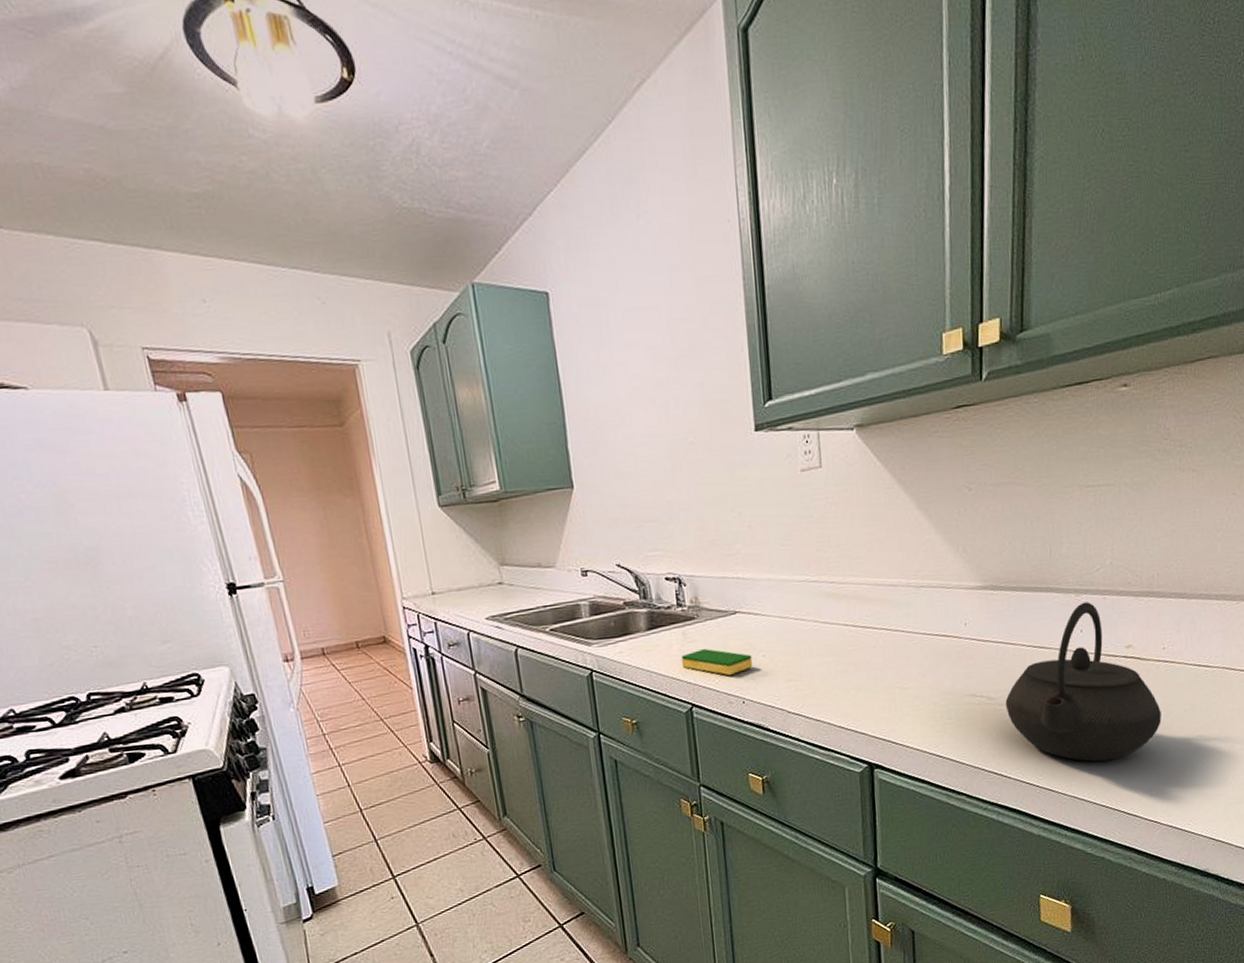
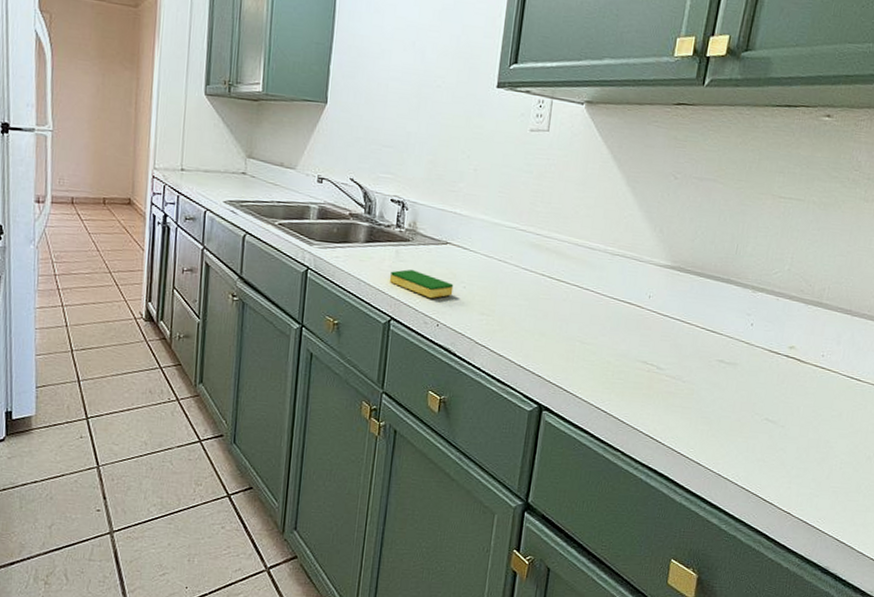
kettle: present [1005,602,1161,762] -> none [671,299,811,448]

